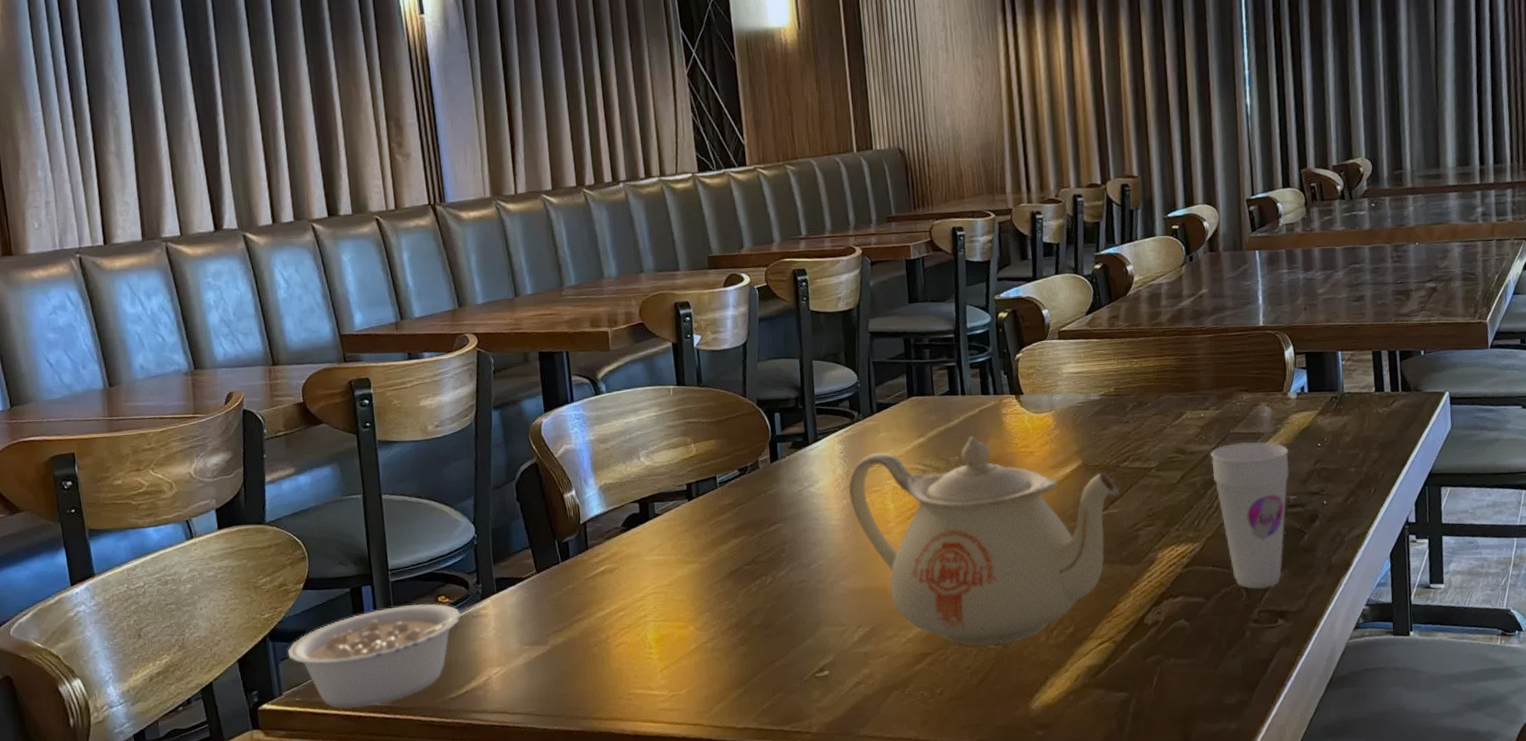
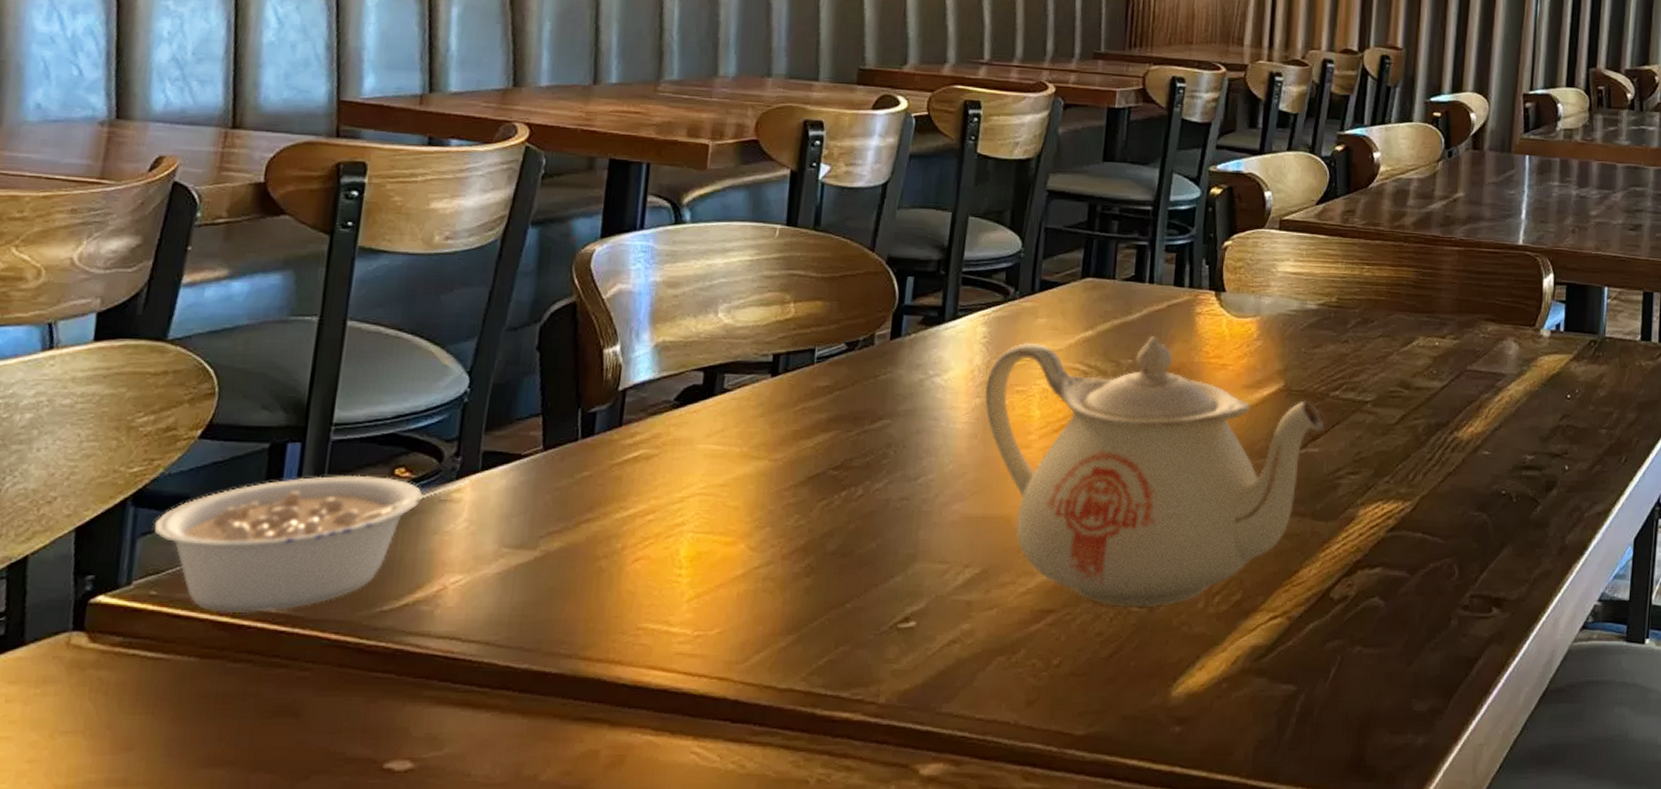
cup: present [1210,442,1289,589] -> none [1439,383,1533,567]

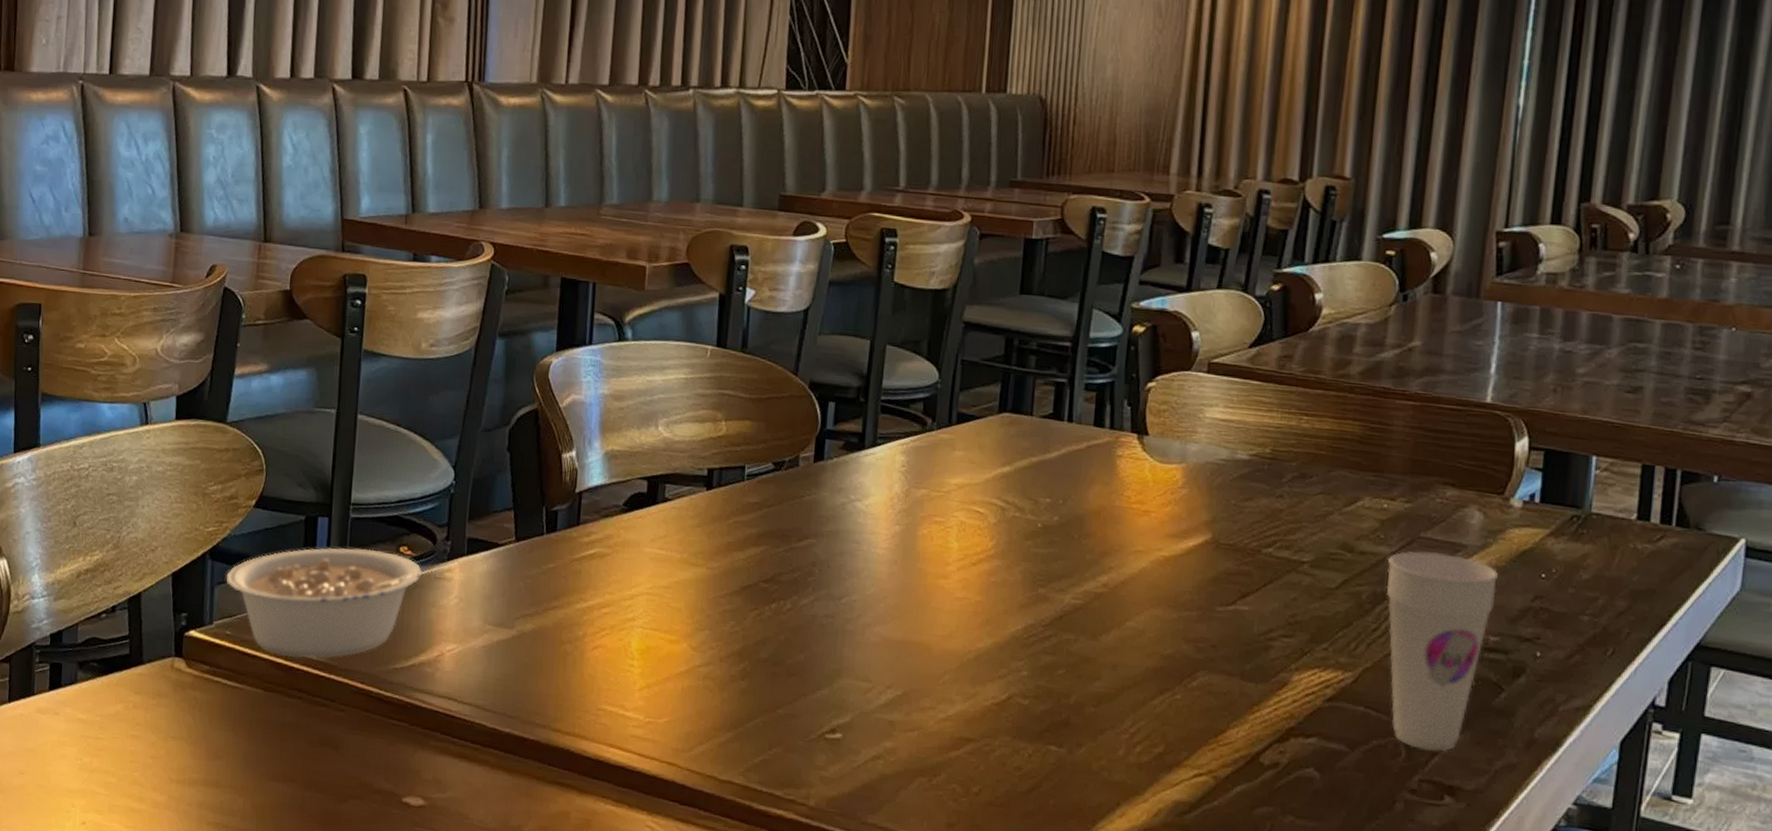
teapot: present [984,336,1324,608] -> none [903,473,1255,750]
cup: none [1439,383,1533,567] -> present [1386,551,1499,751]

